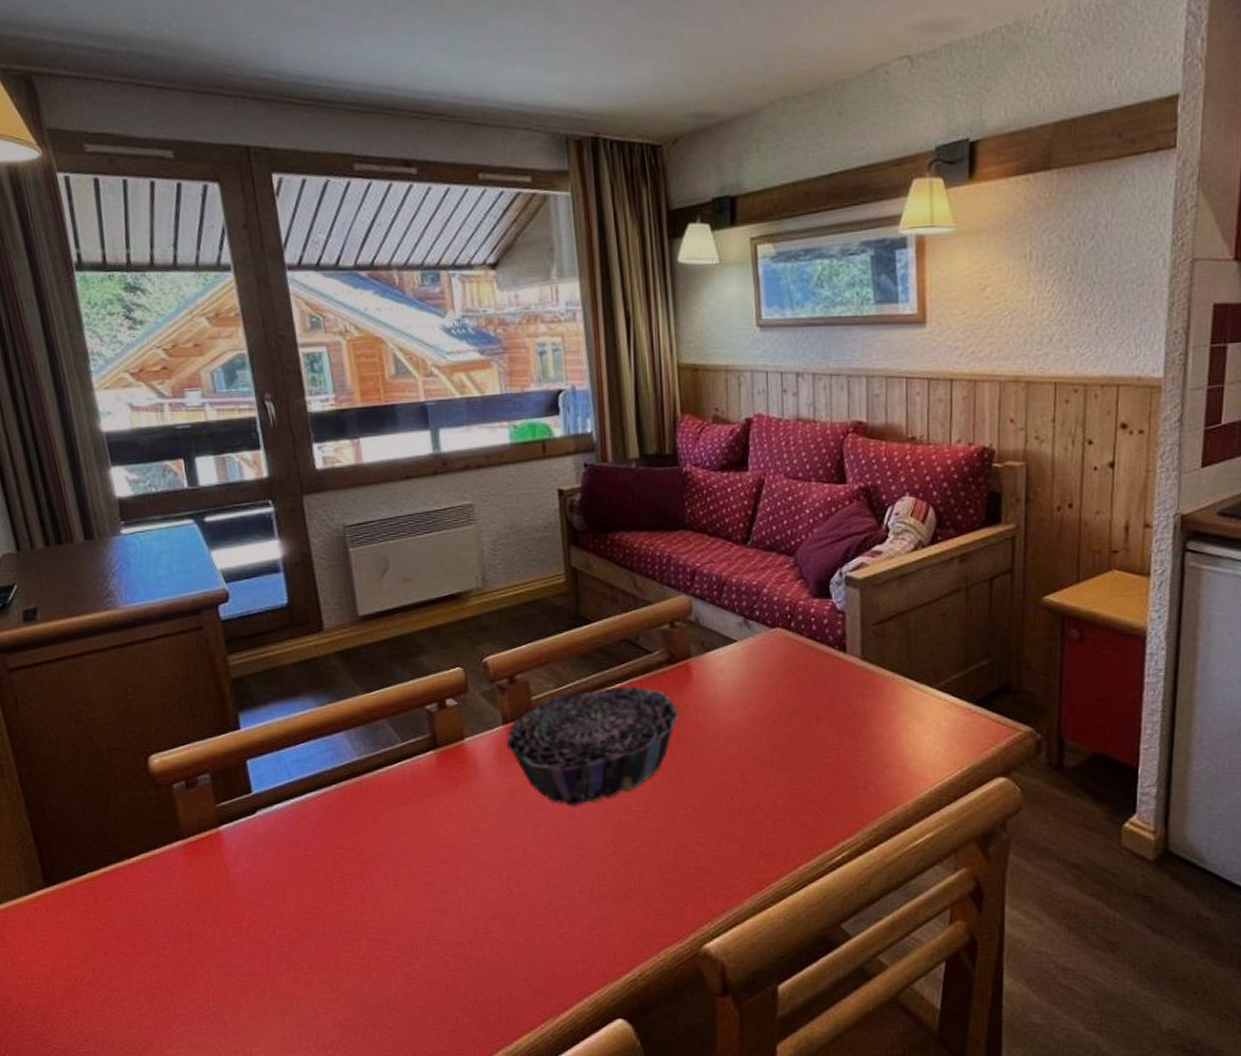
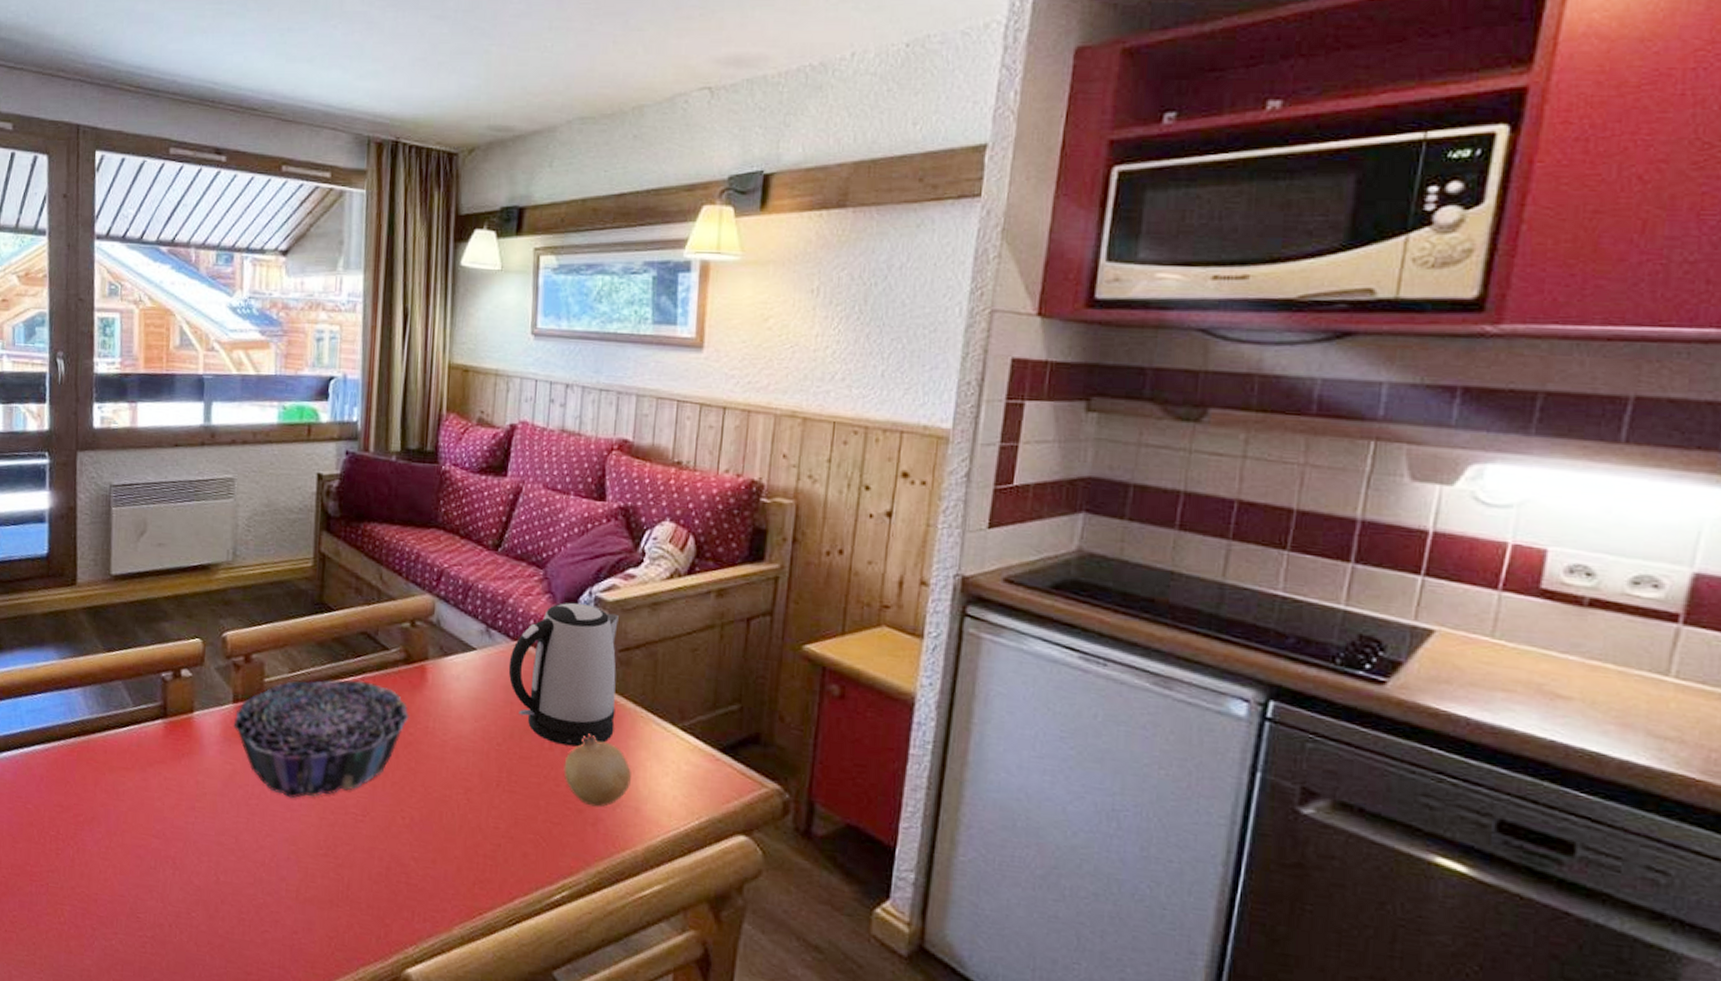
kettle: none [769,584,876,720] -> present [508,602,619,747]
fruit: none [832,705,896,772] -> present [563,733,631,807]

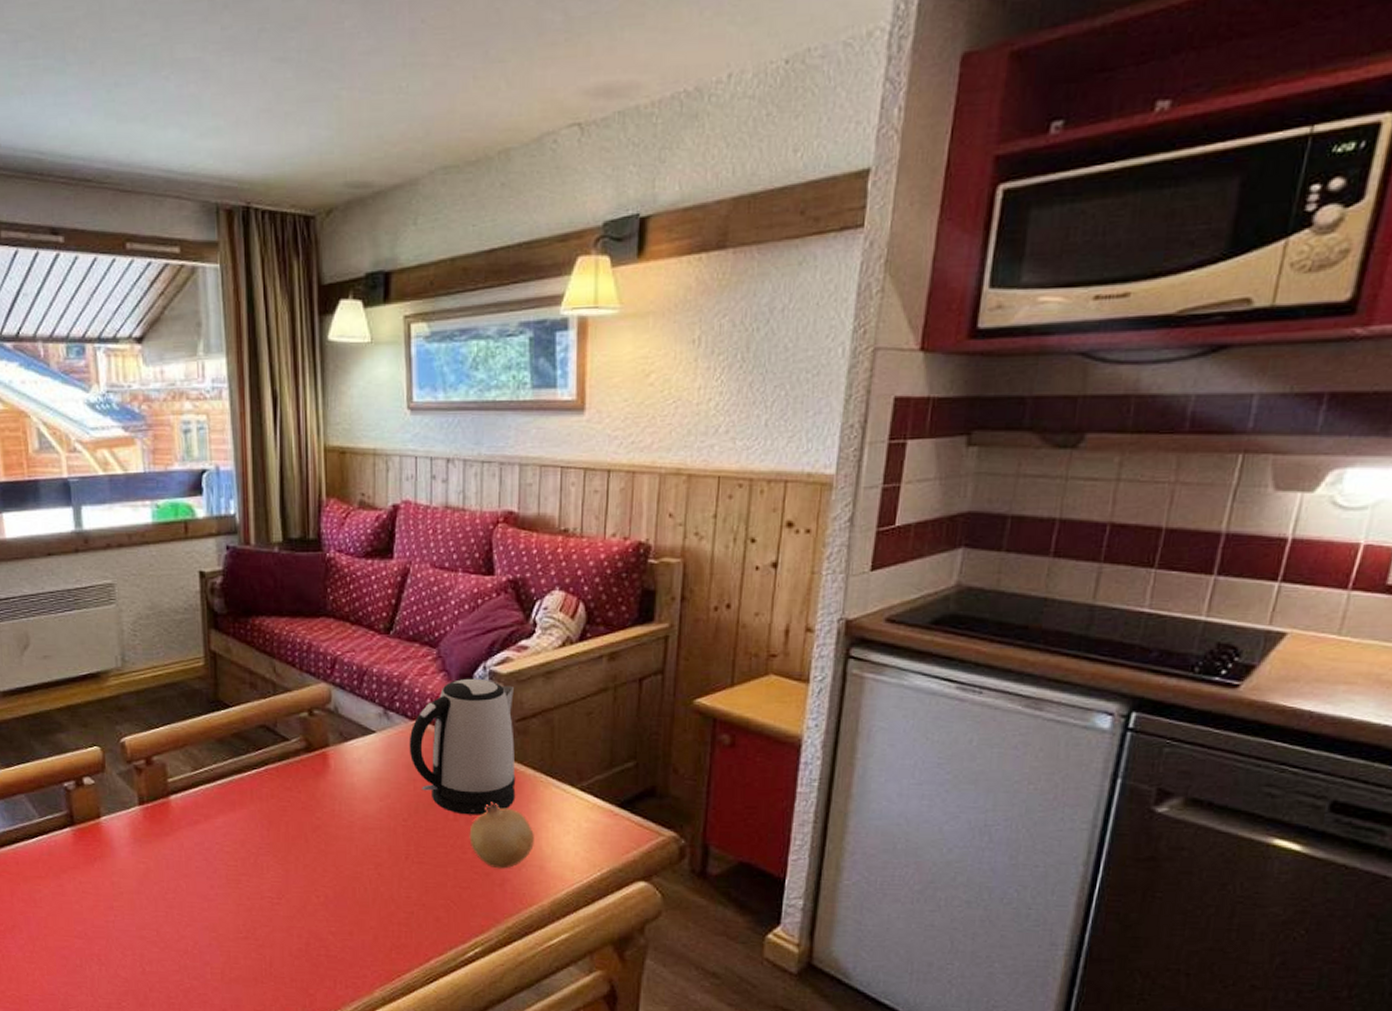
decorative bowl: present [233,679,409,799] -> none [141,772,315,890]

